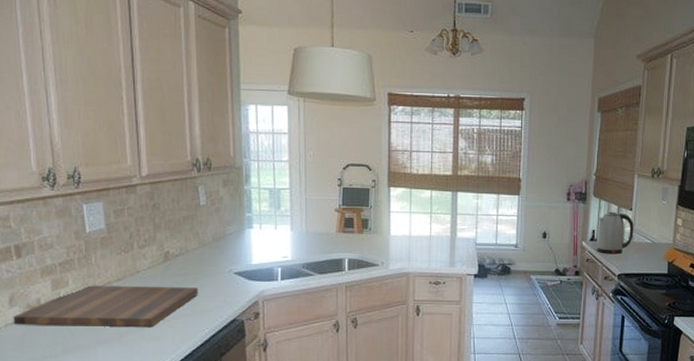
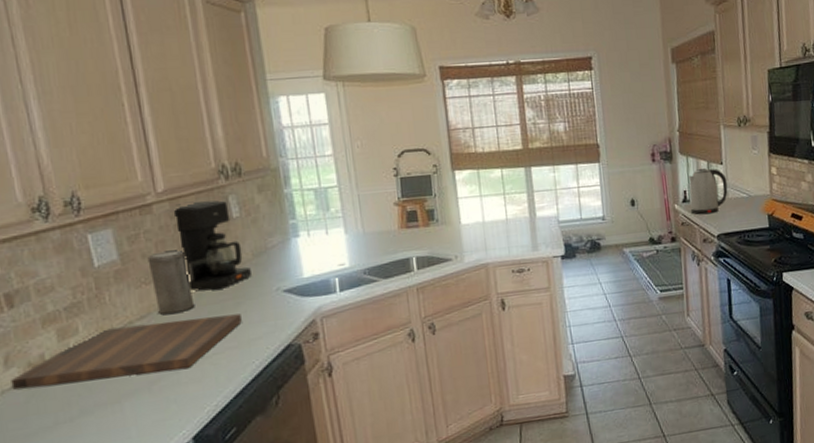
canister: none [128,226,162,281] -> present [147,250,195,316]
coffee maker: none [142,187,210,264] -> present [164,200,251,291]

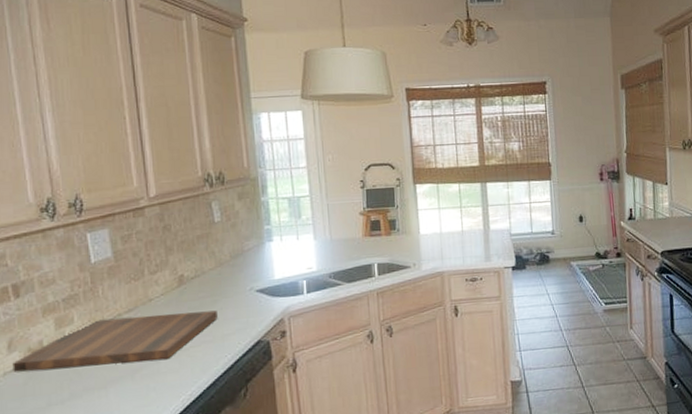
canister: present [147,250,195,316] -> none [137,250,177,310]
coffee maker: present [164,200,251,291] -> none [152,205,228,288]
kettle: present [689,167,728,215] -> none [635,187,672,232]

